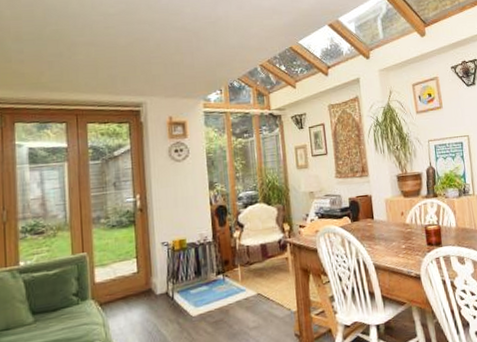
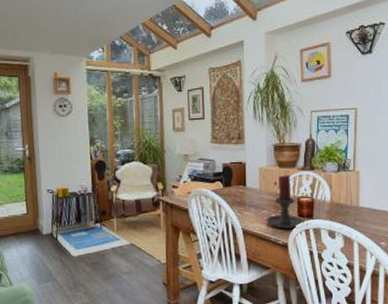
candle holder: none [397,204,434,260] -> present [266,175,304,229]

